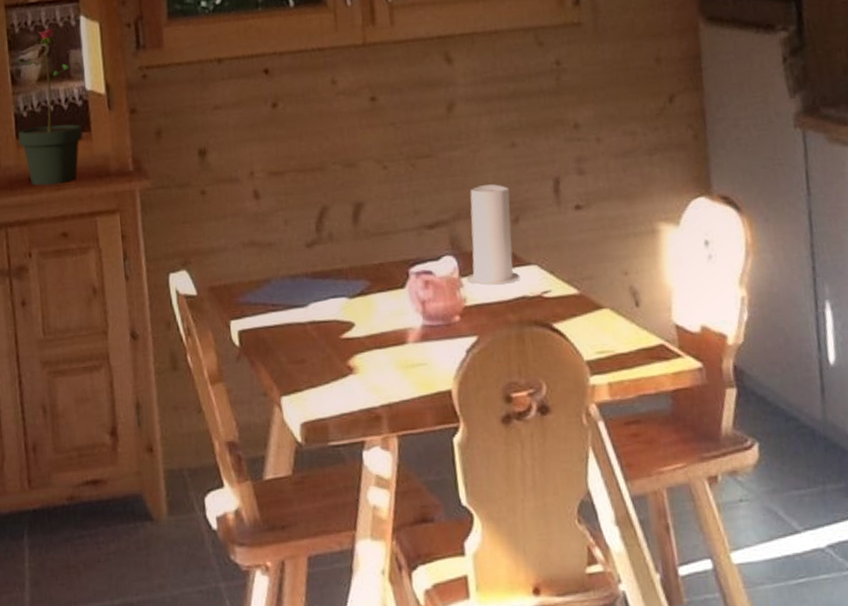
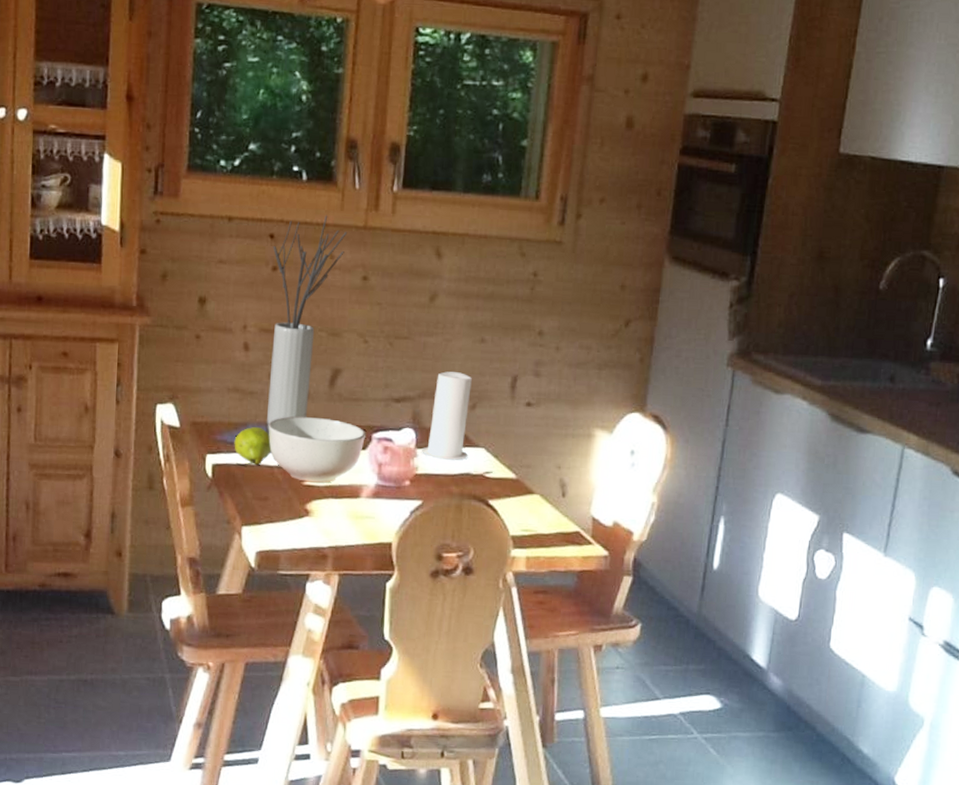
potted flower: present [16,28,83,186] -> none [32,160,94,308]
fruit: none [258,281,301,329] -> present [234,426,272,467]
vase: none [269,39,347,289] -> present [265,215,348,435]
bowl: none [293,259,403,335] -> present [268,416,367,483]

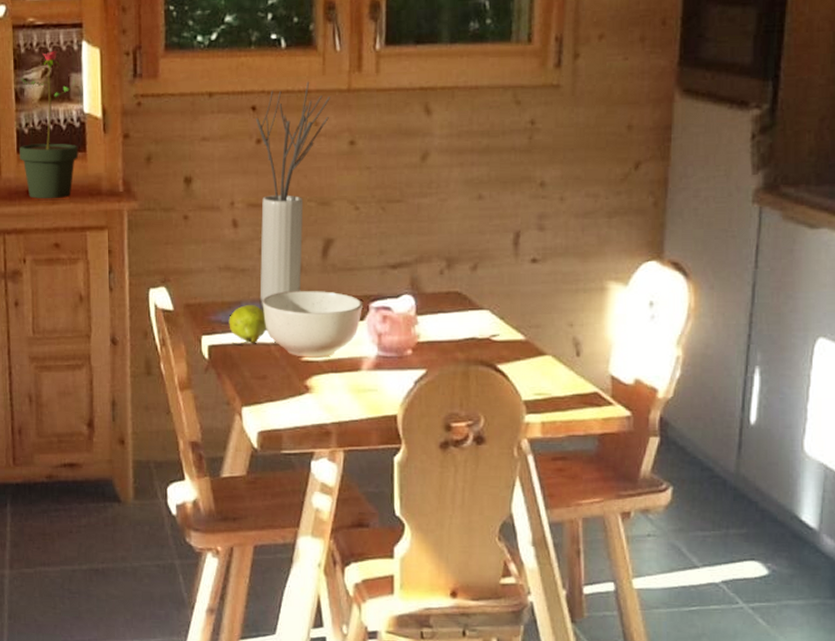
potted flower: none [32,160,94,308] -> present [20,51,79,200]
candle: present [421,371,472,460] -> none [421,232,472,325]

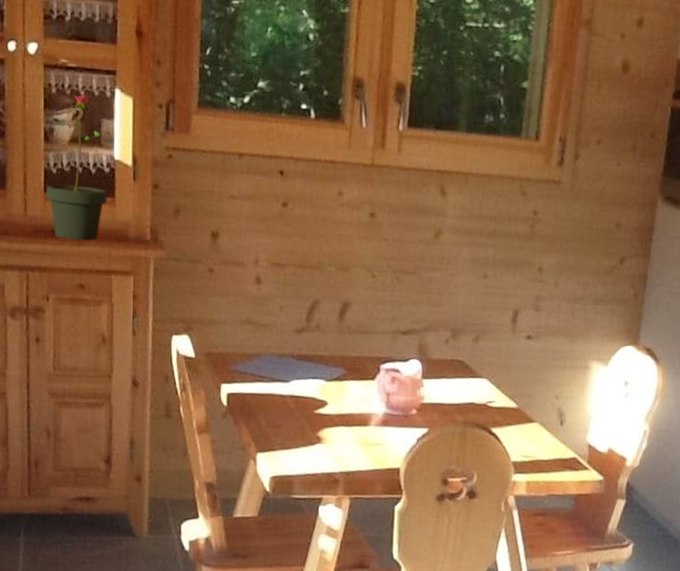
fruit: present [229,304,267,347] -> none [248,357,284,396]
vase: present [255,81,331,312] -> none [278,153,355,366]
bowl: present [262,290,364,358] -> none [280,347,375,412]

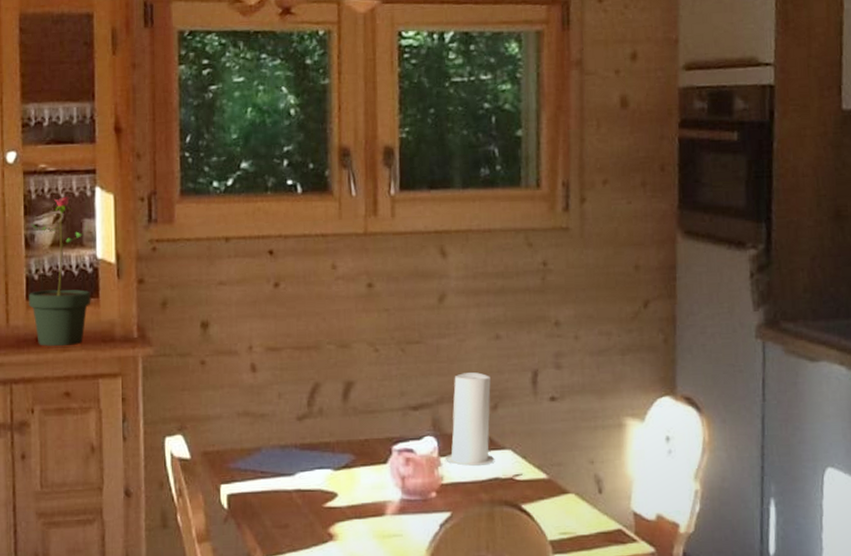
candle: none [427,305,475,390] -> present [444,372,495,466]

